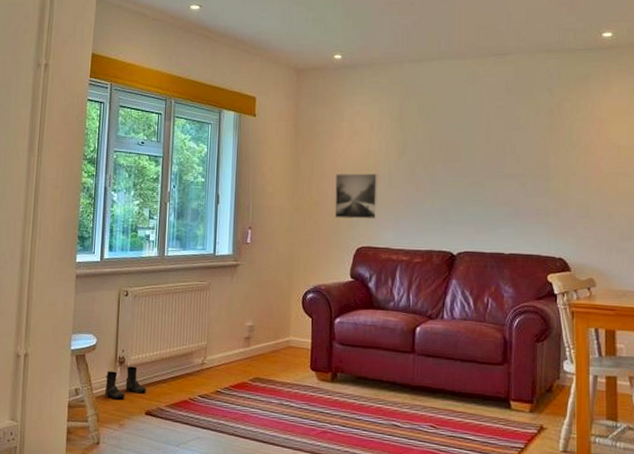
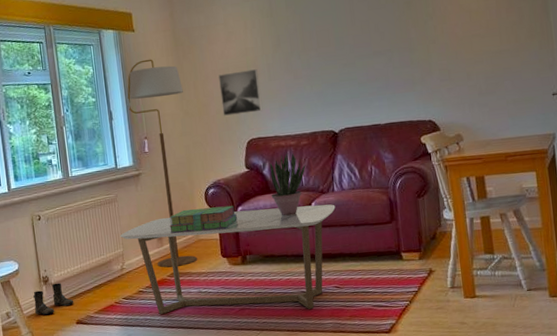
coffee table: none [206,316,442,446] -> present [120,204,335,315]
floor lamp: none [236,146,297,372] -> present [127,59,198,268]
stack of books: none [259,311,333,339] -> present [169,205,237,233]
potted plant: none [373,268,416,338] -> present [269,153,306,216]

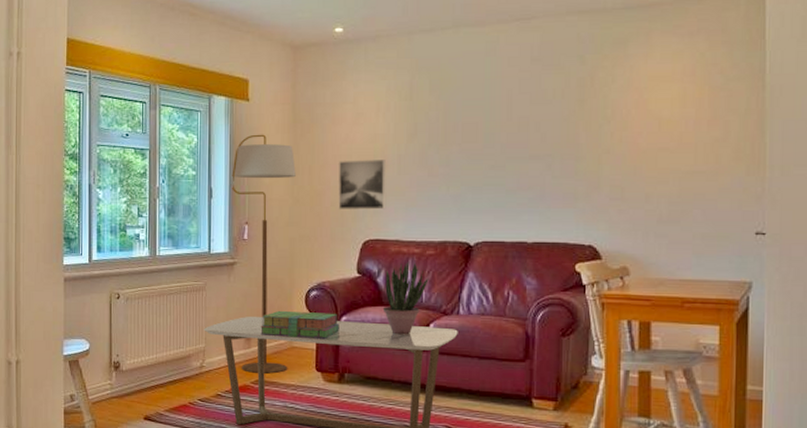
boots: present [32,283,74,316] -> none [100,371,144,405]

